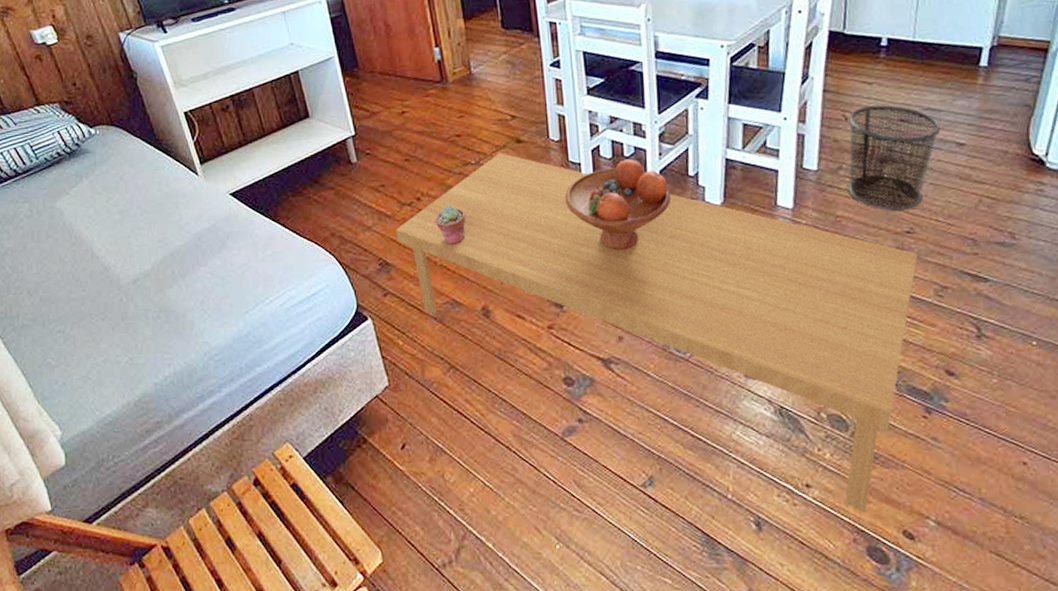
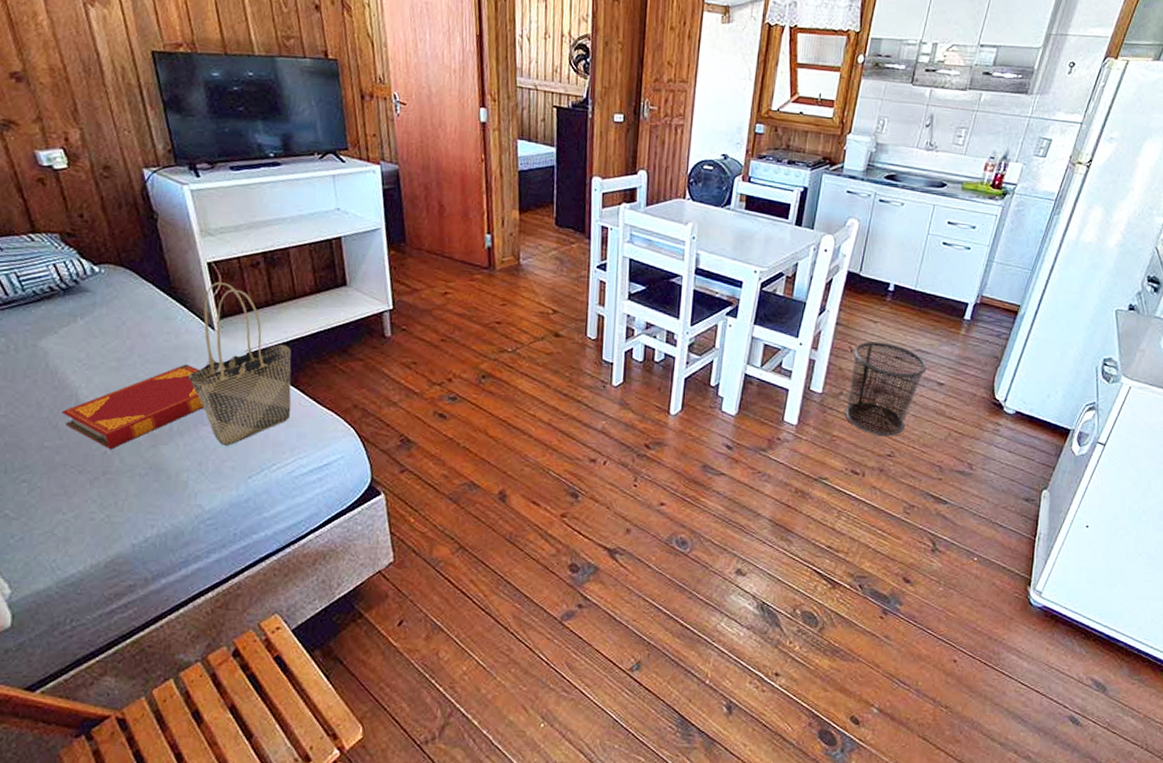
hardback book: none [81,210,199,296] -> present [61,364,205,449]
tote bag: none [181,129,275,284] -> present [188,282,292,445]
coffee table: present [395,153,918,512] -> none [421,344,895,699]
potted succulent: present [435,205,466,246] -> none [464,389,495,429]
fruit bowl: present [564,158,671,250] -> none [593,363,692,448]

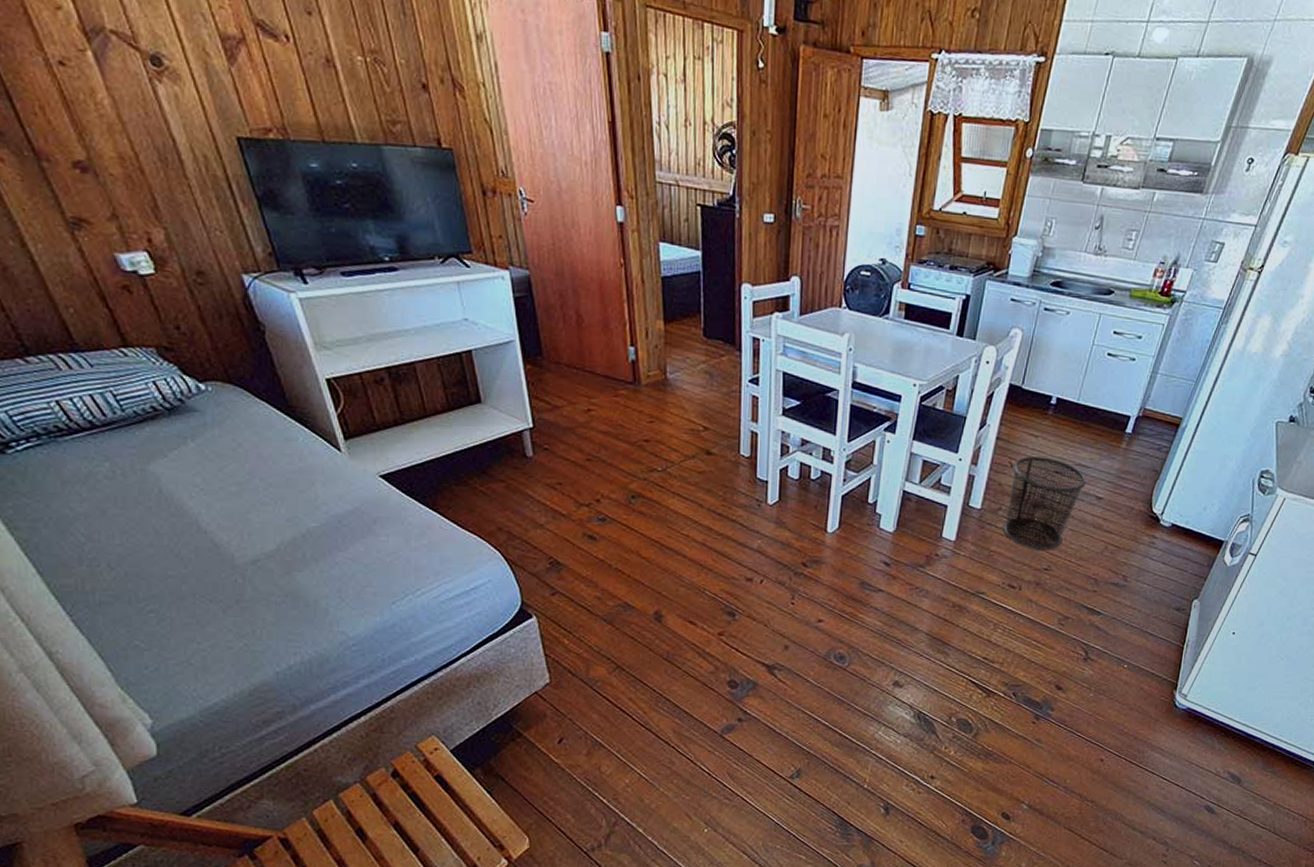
hardback book: present [61,364,205,449] -> none [182,487,338,577]
tote bag: present [188,282,292,445] -> none [317,400,432,571]

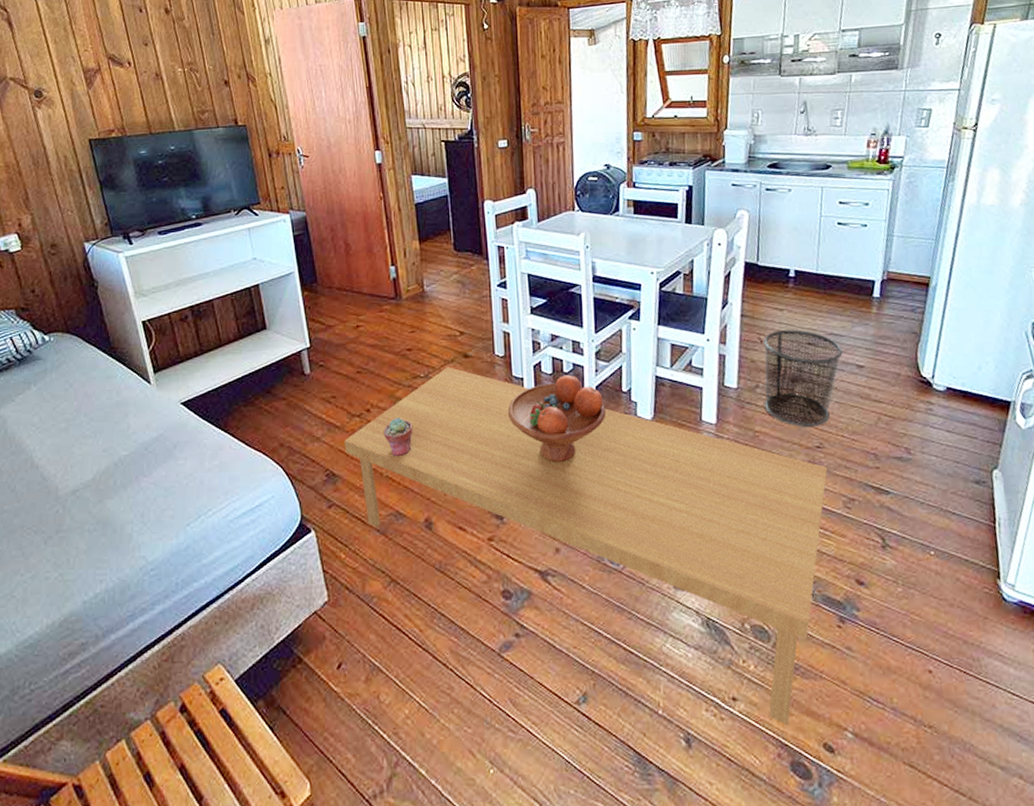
coffee table: none [570,463,1051,799] -> present [344,367,828,725]
potted succulent: none [614,510,647,550] -> present [384,417,413,457]
fruit bowl: none [748,481,850,566] -> present [507,374,606,462]

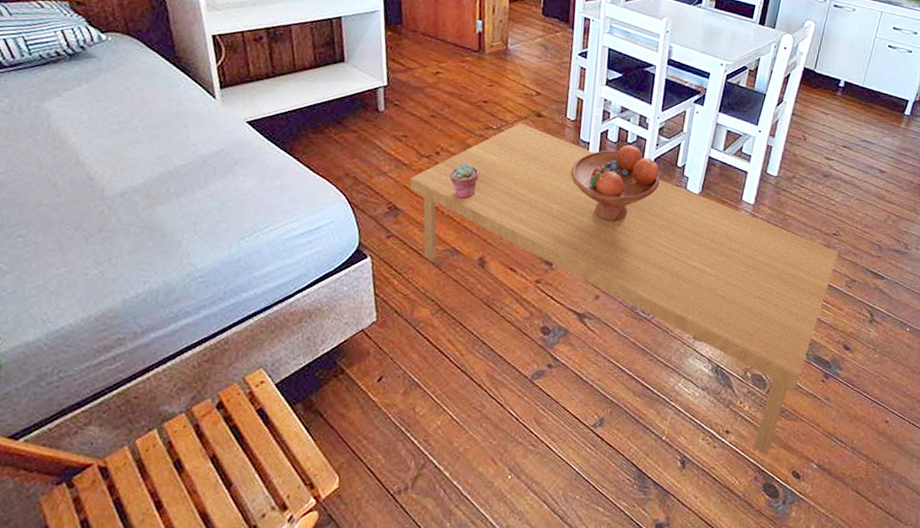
waste bin: present [763,329,843,428] -> none [796,131,871,218]

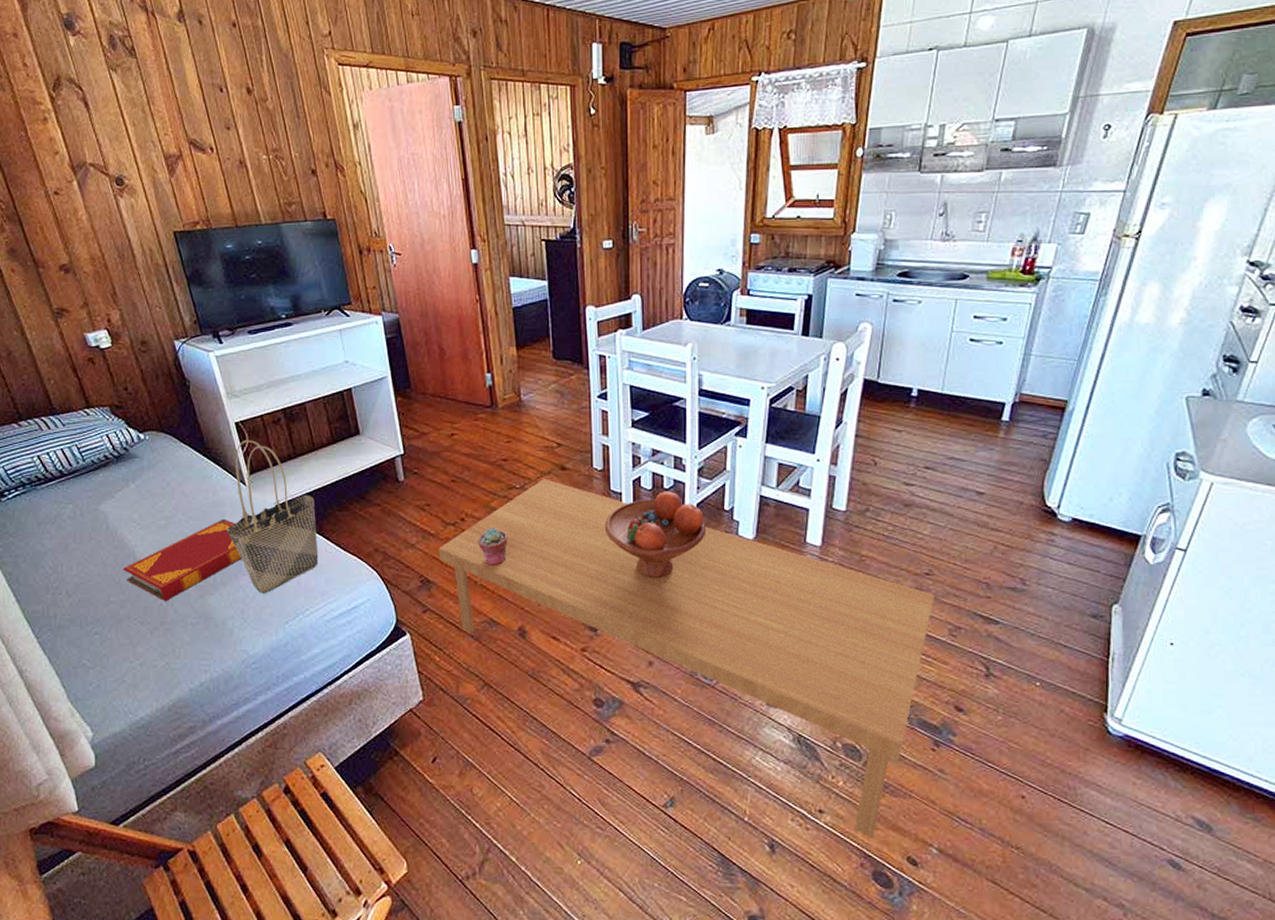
hardback book: none [60,129,202,208] -> present [122,518,242,601]
tote bag: none [187,54,289,208] -> present [226,440,319,593]

